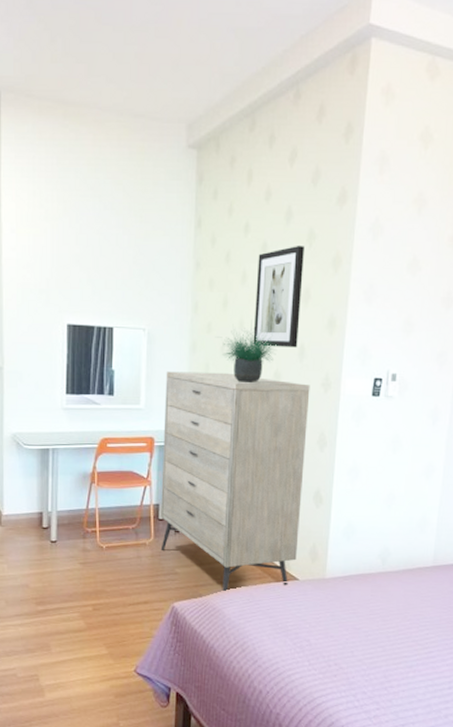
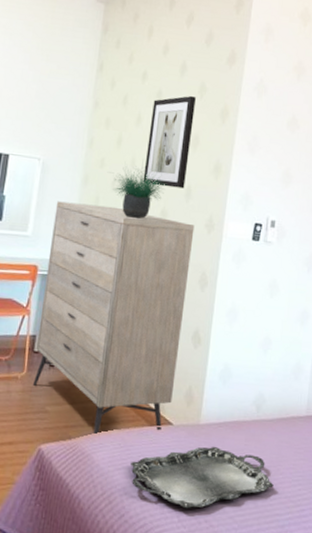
serving tray: none [260,598,401,654] -> present [131,447,274,509]

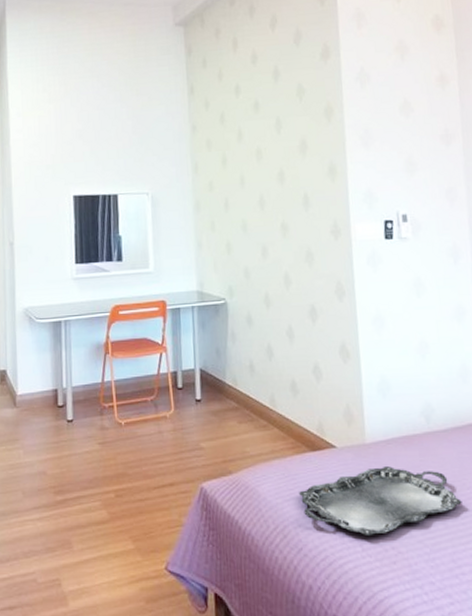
dresser: present [32,201,195,434] -> none [172,228,331,466]
potted plant: present [112,162,168,219] -> none [223,177,282,237]
wall art: present [143,95,196,189] -> none [251,100,301,199]

